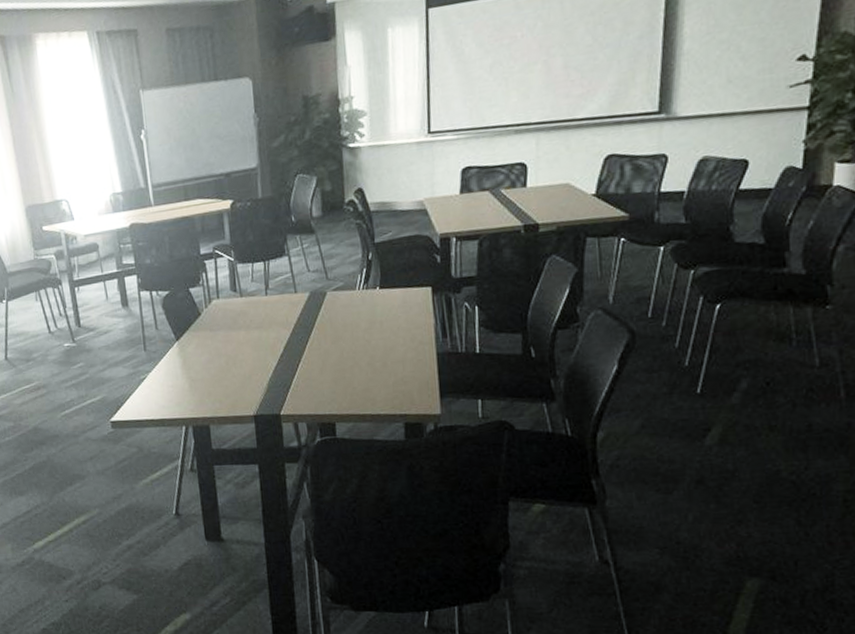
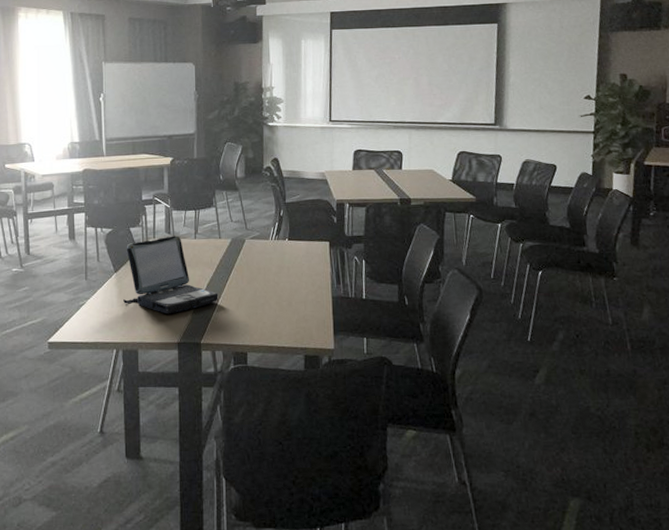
laptop: none [186,293,298,385] -> present [123,235,219,314]

